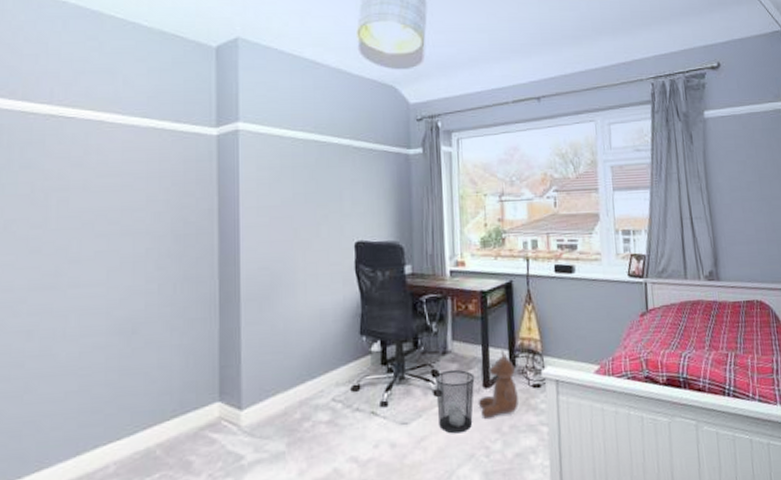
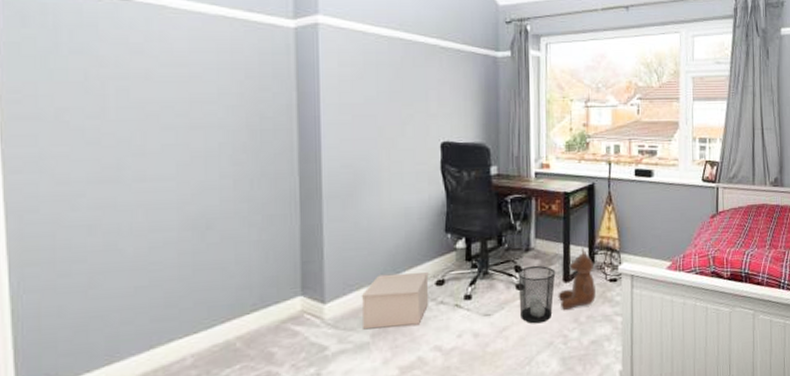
storage box: none [277,377,345,438] -> present [361,272,429,330]

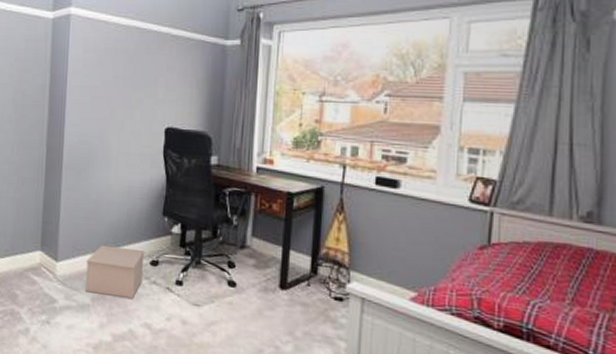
waste bin: present [518,265,556,324] -> none [230,264,272,327]
teddy bear: present [558,248,596,310] -> none [272,255,316,320]

